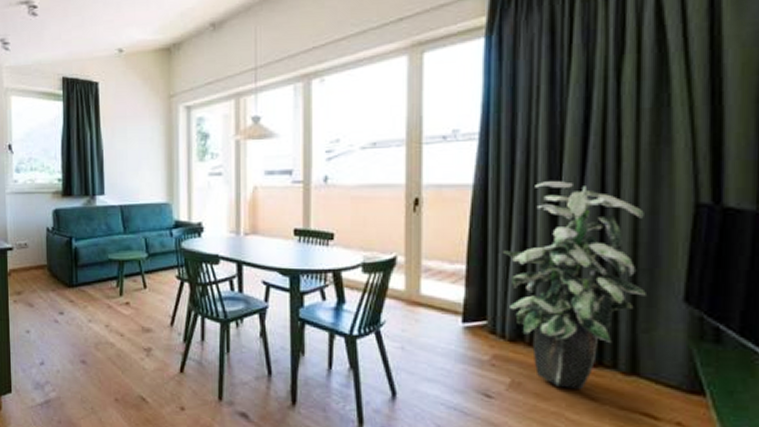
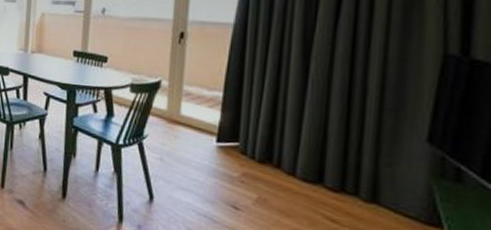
indoor plant: present [502,181,648,389] -> none [256,25,393,211]

